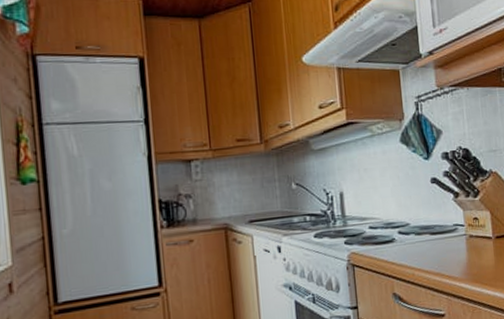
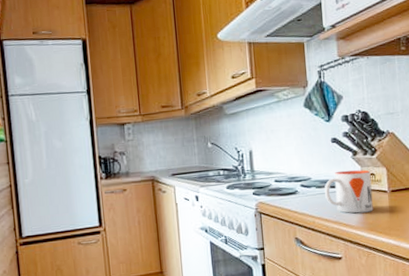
mug: none [424,213,478,264] -> present [324,170,374,214]

